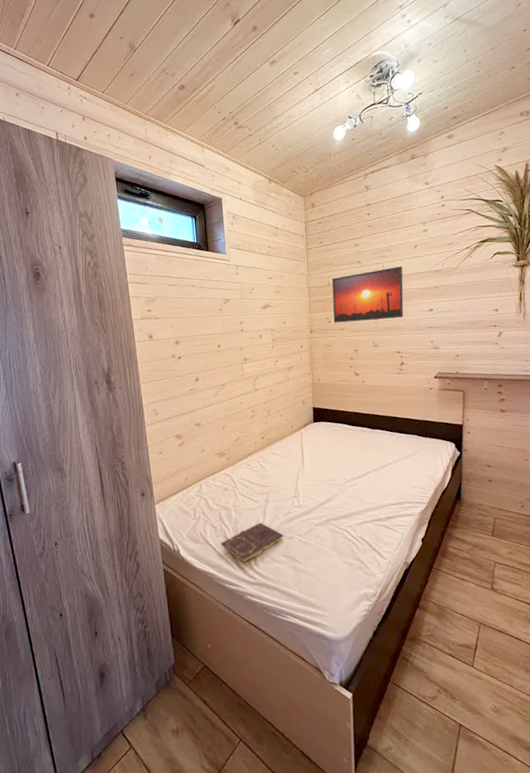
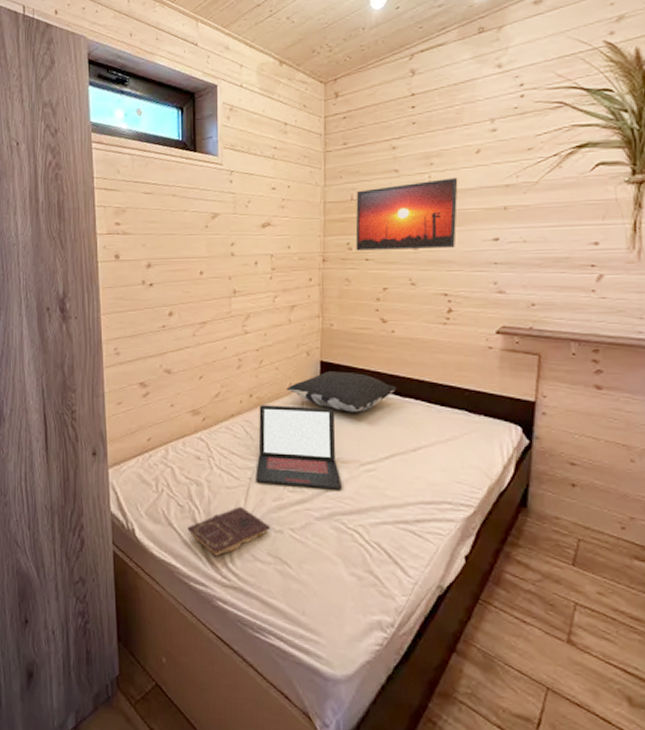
laptop: none [269,441,334,503] -> present [256,405,342,490]
pillow: none [289,414,368,444] -> present [286,371,396,413]

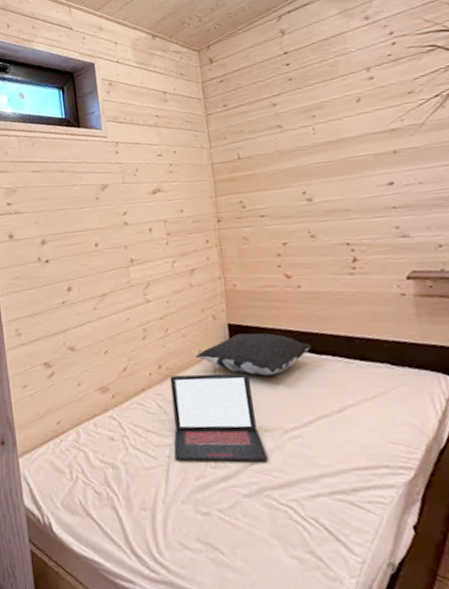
book: present [187,506,270,556] -> none [107,488,196,547]
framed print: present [355,178,458,251] -> none [242,127,351,208]

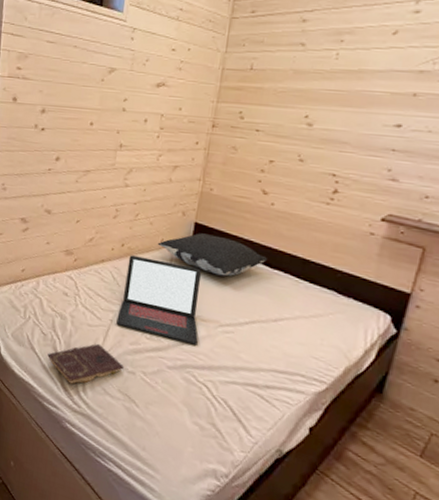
book: none [107,488,196,547] -> present [47,343,124,385]

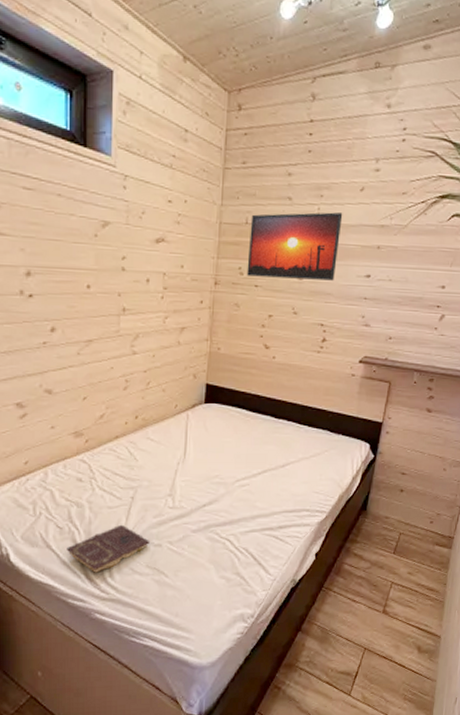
laptop: present [116,255,202,345] -> none [138,426,218,504]
pillow: present [157,233,267,277] -> none [172,394,272,433]
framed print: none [247,57,368,129] -> present [246,212,343,281]

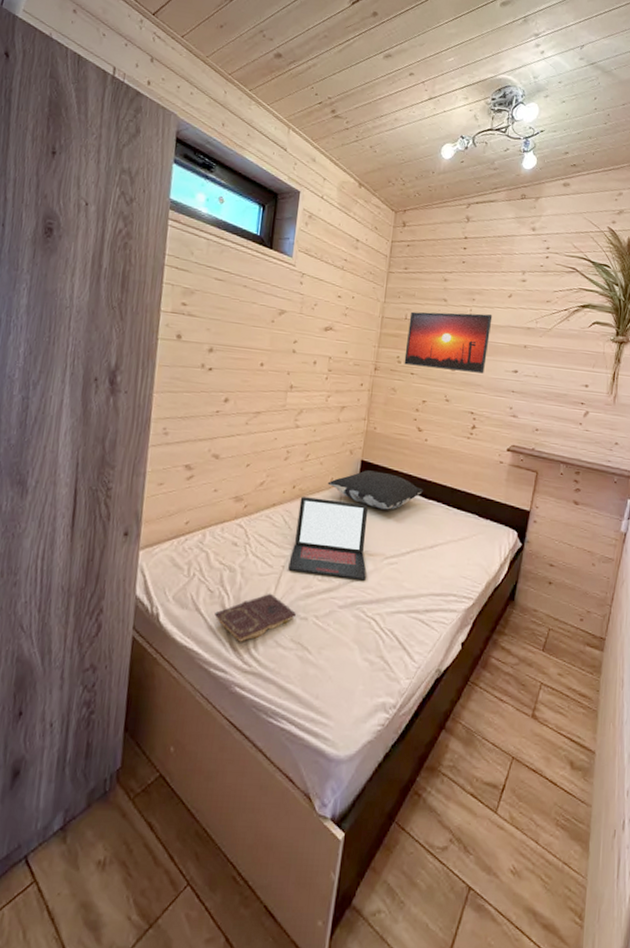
laptop: none [138,426,218,504] -> present [288,496,369,581]
pillow: none [172,394,272,433] -> present [327,470,423,510]

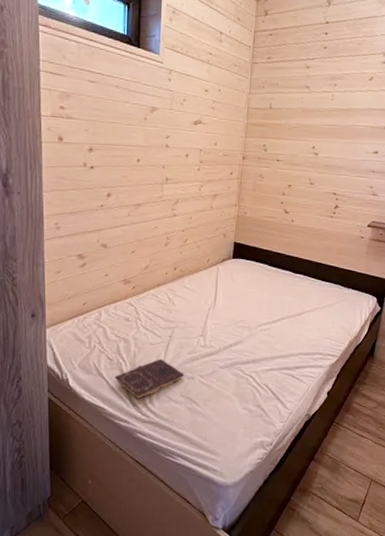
laptop: present [288,496,369,581] -> none [175,277,243,345]
pillow: present [327,470,423,510] -> none [205,251,291,285]
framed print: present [404,311,493,374] -> none [270,98,354,156]

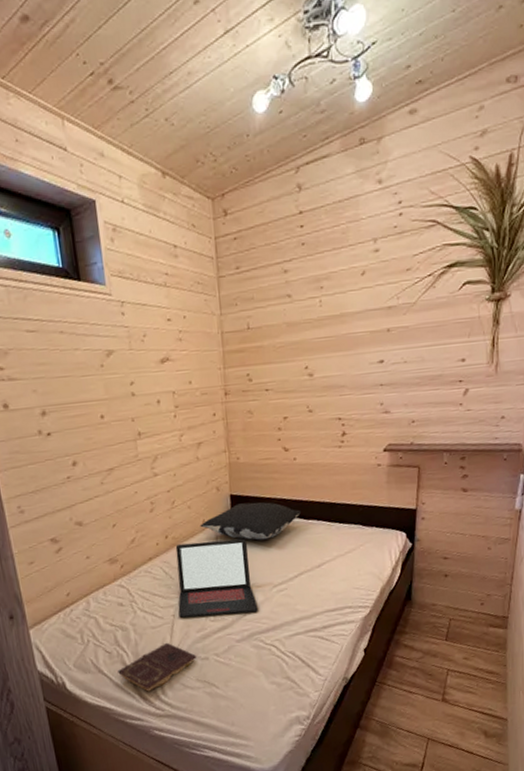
laptop: none [175,277,243,345] -> present [175,538,258,618]
pillow: none [205,251,291,285] -> present [200,502,301,541]

